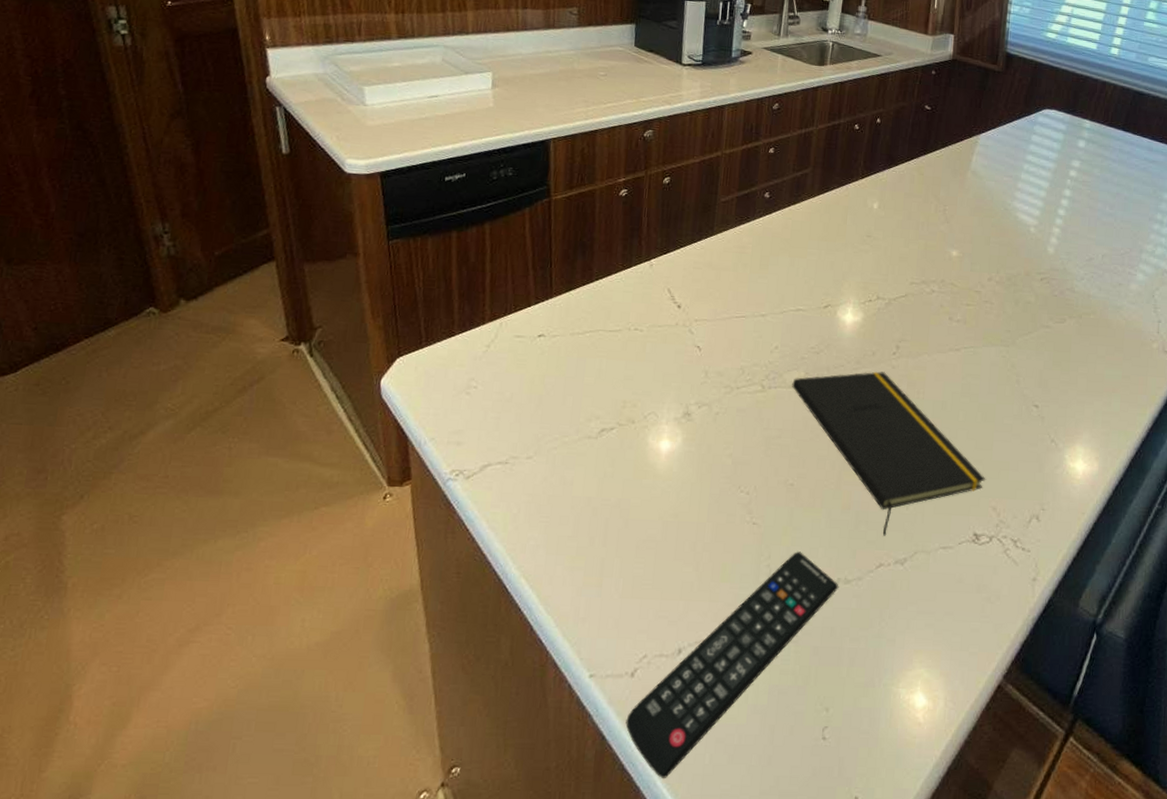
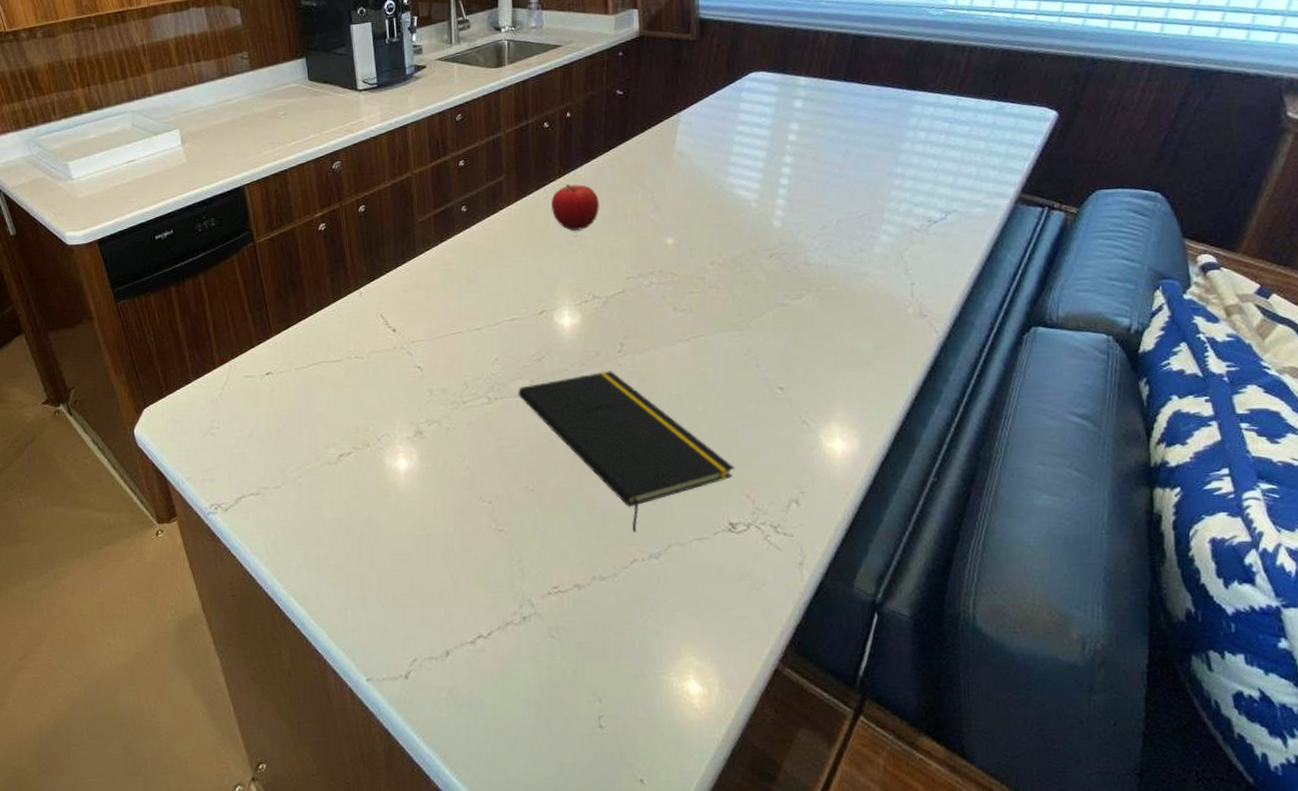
remote control: present [625,551,839,780] -> none [407,554,595,769]
fruit: none [850,186,896,232] -> present [551,184,599,231]

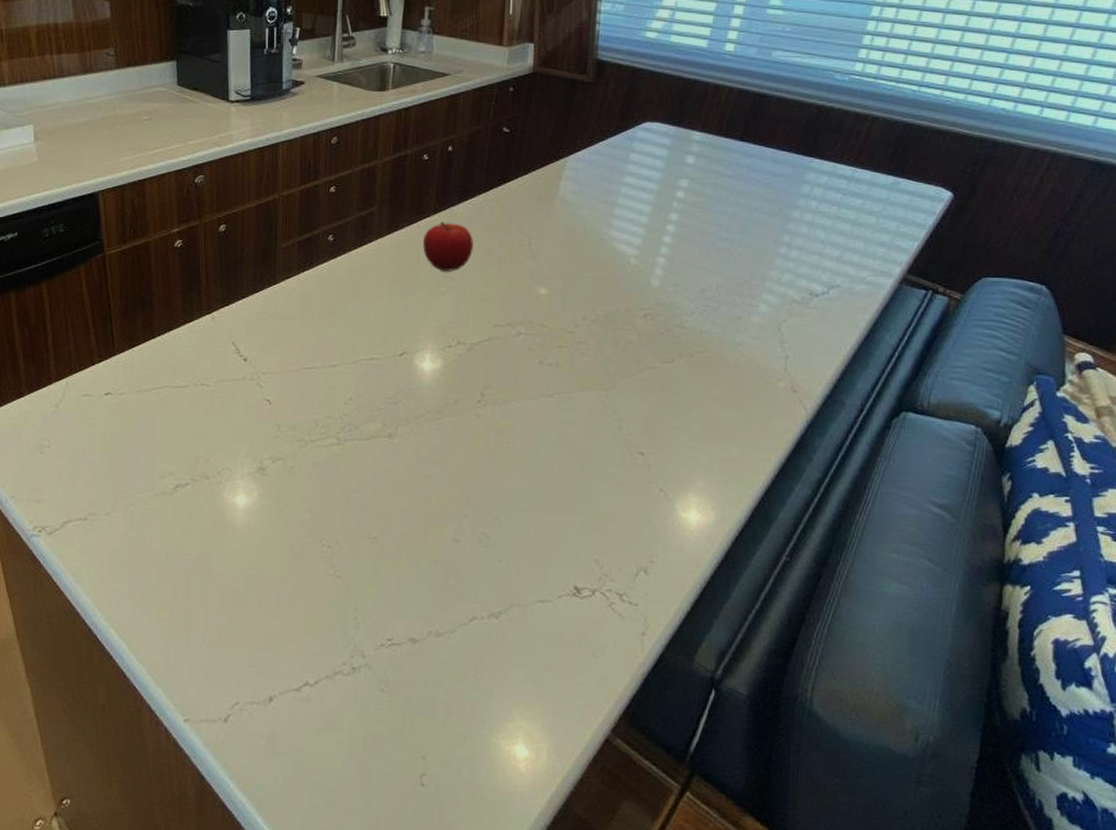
notepad: present [518,371,735,532] -> none [369,421,586,589]

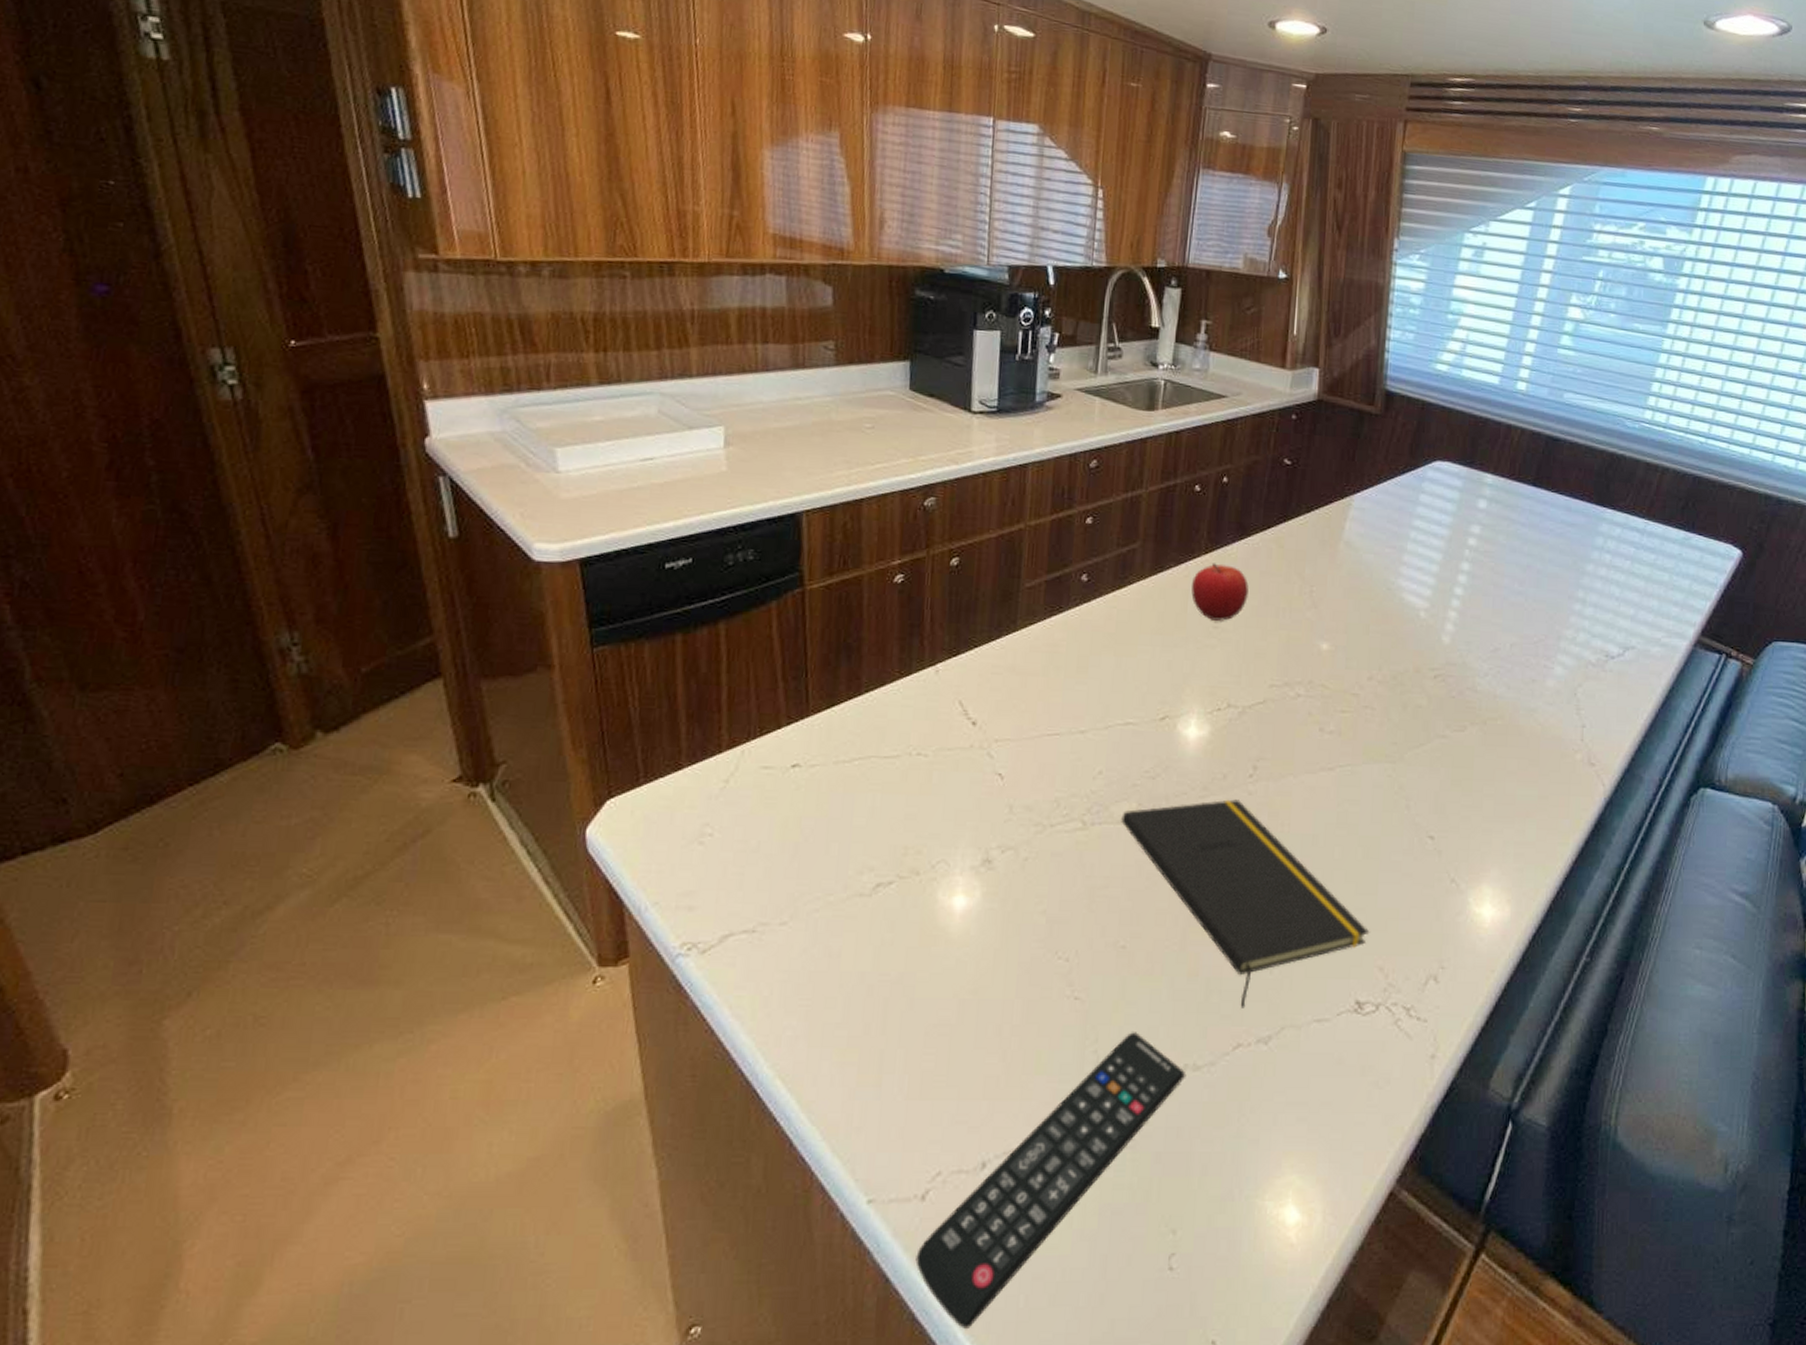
remote control: none [223,604,431,817] -> present [915,1032,1186,1330]
notepad: none [369,421,586,589] -> present [1121,799,1370,1008]

